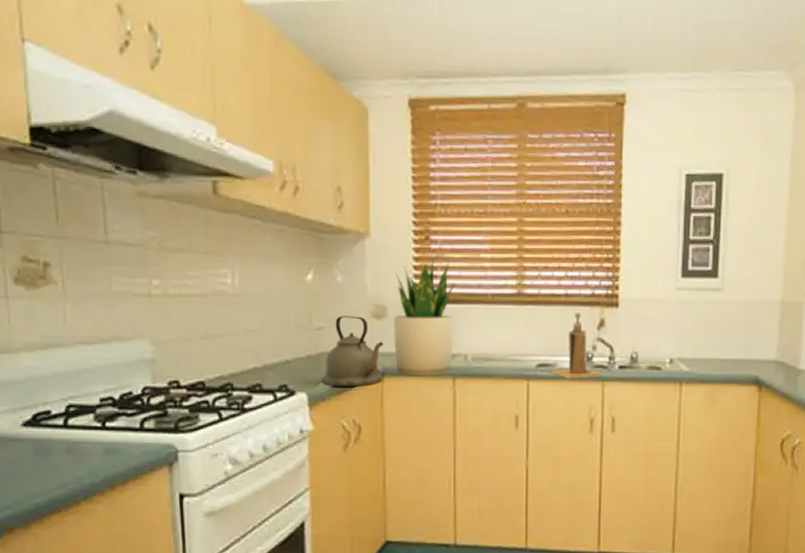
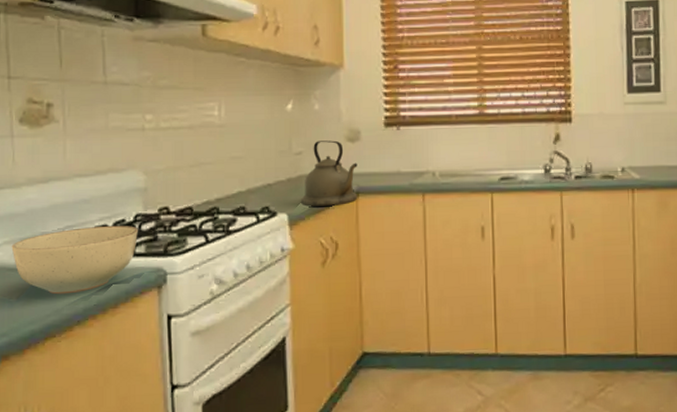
bowl: none [11,397,146,468] -> present [11,225,138,295]
planter: present [394,258,455,377] -> none [367,85,422,194]
soap dispenser: present [548,313,603,379] -> none [510,129,561,190]

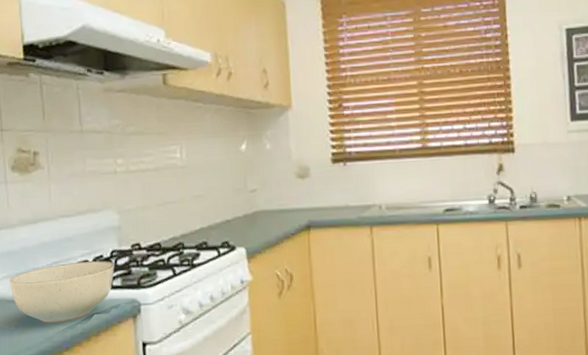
kettle: present [300,140,358,208] -> none [256,177,310,242]

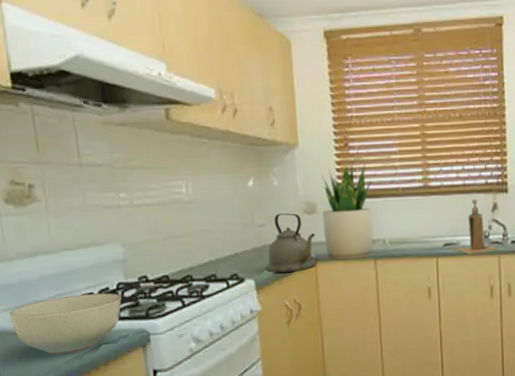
kettle: none [256,177,310,242] -> present [265,213,317,274]
planter: none [315,122,369,228] -> present [321,161,373,261]
soap dispenser: none [455,160,506,221] -> present [453,199,499,254]

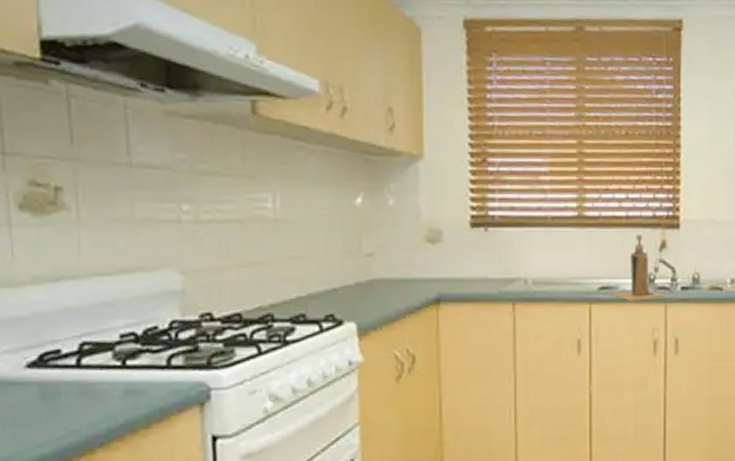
bowl: present [9,292,121,355] -> none [13,332,174,413]
kettle: present [265,213,317,274] -> none [371,241,439,316]
planter: present [321,161,373,261] -> none [450,181,513,303]

